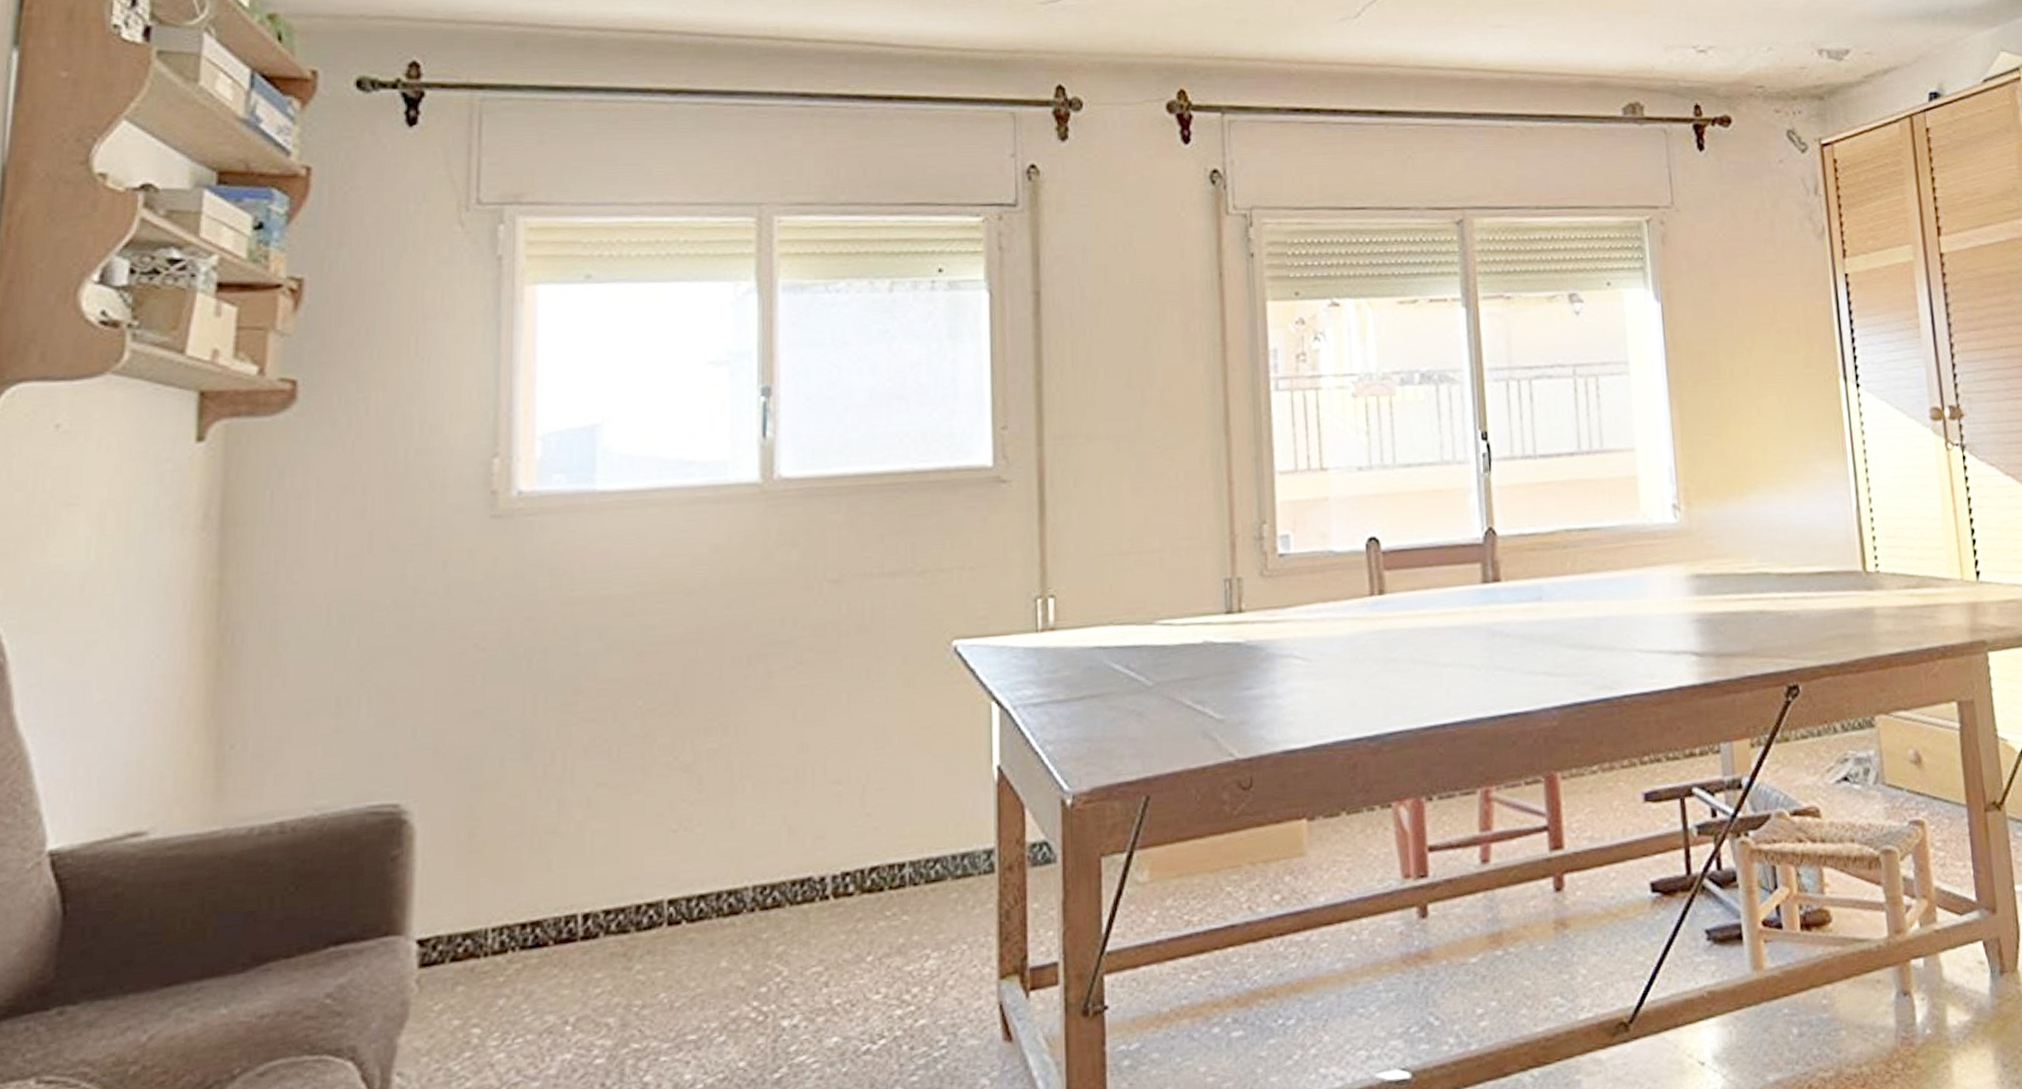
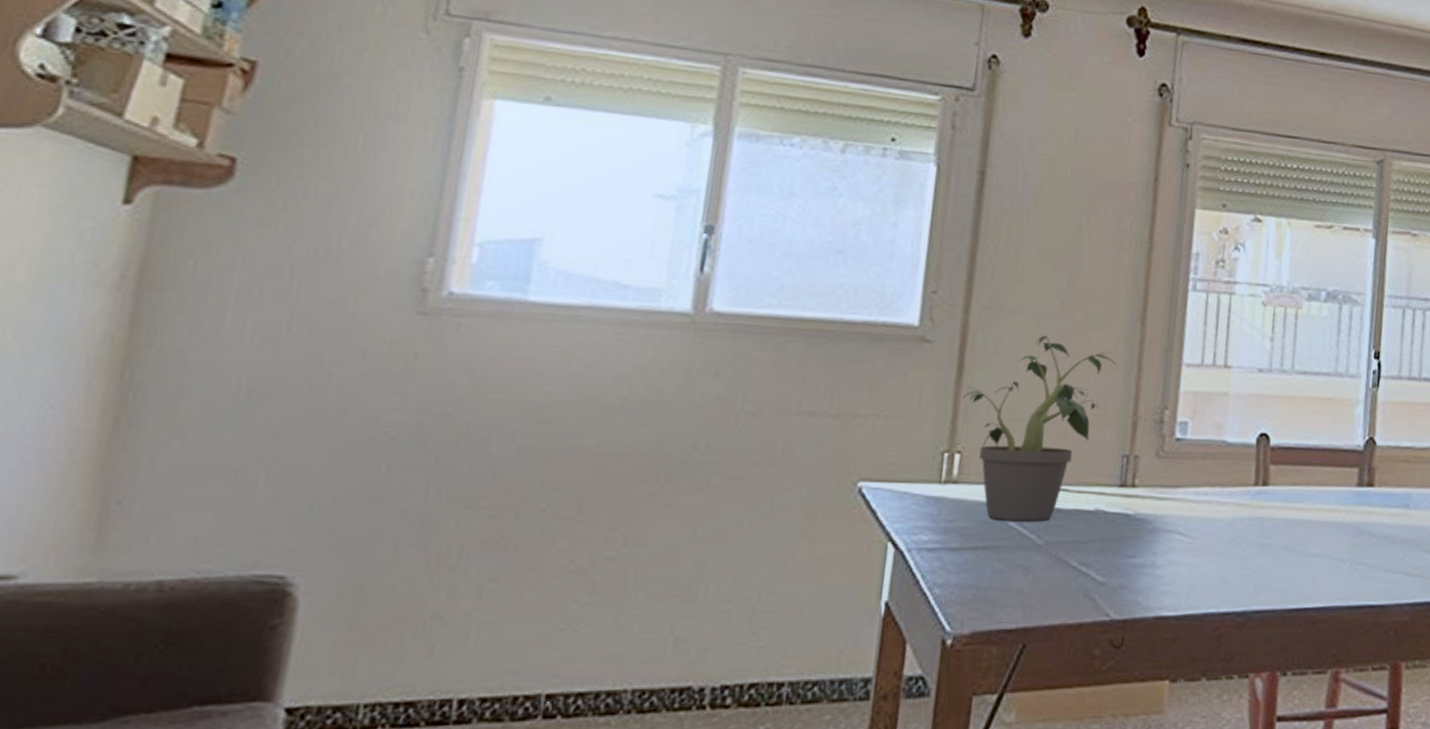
potted plant: none [1048,459,1206,667] -> present [963,335,1117,523]

